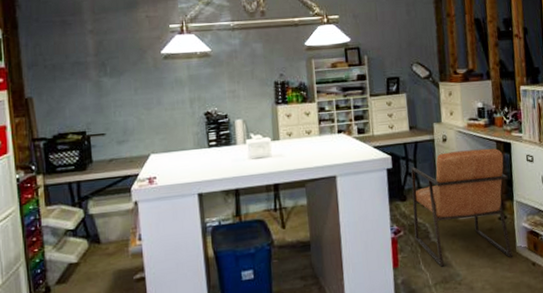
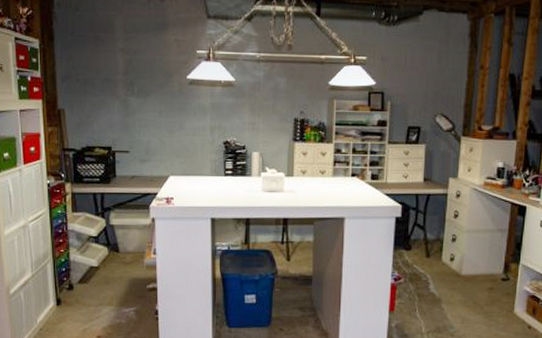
chair: present [411,148,512,267] -> none [414,208,518,317]

